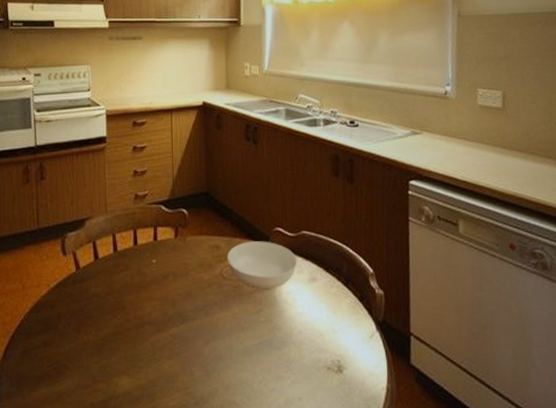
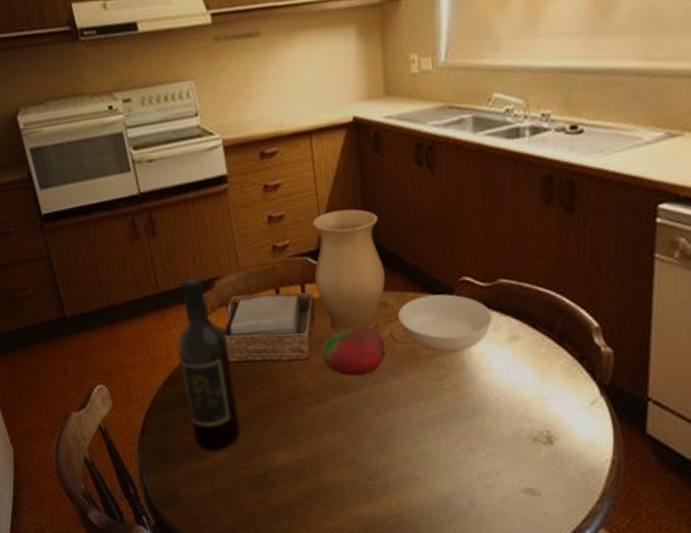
wine bottle: none [46,216,92,376] -> present [176,277,241,451]
napkin holder: none [84,233,164,293] -> present [218,292,316,362]
vase: none [165,169,220,269] -> present [312,209,386,333]
fruit: none [165,264,216,309] -> present [321,325,386,377]

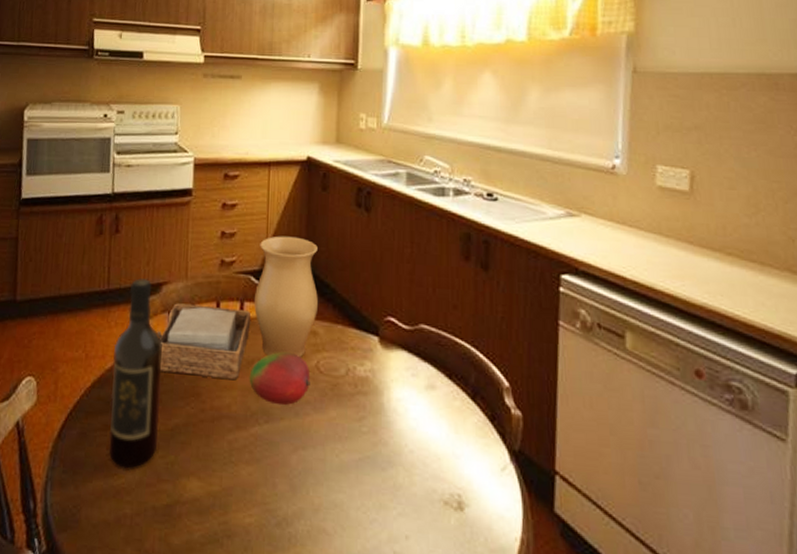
bowl: present [397,294,494,351] -> none [325,330,413,392]

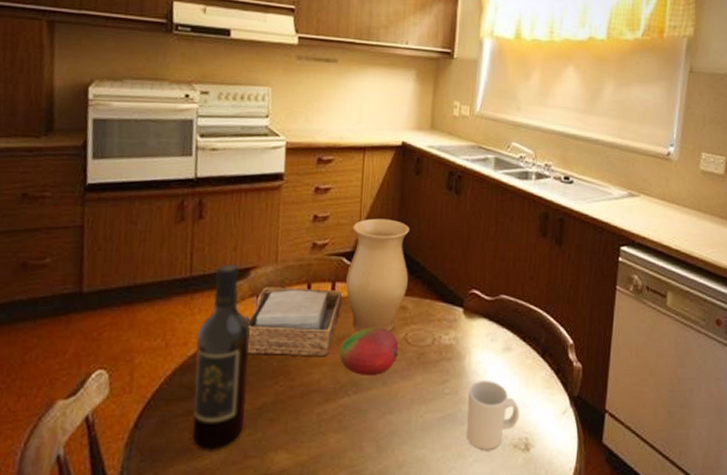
mug: none [389,420,449,504] -> present [467,380,520,450]

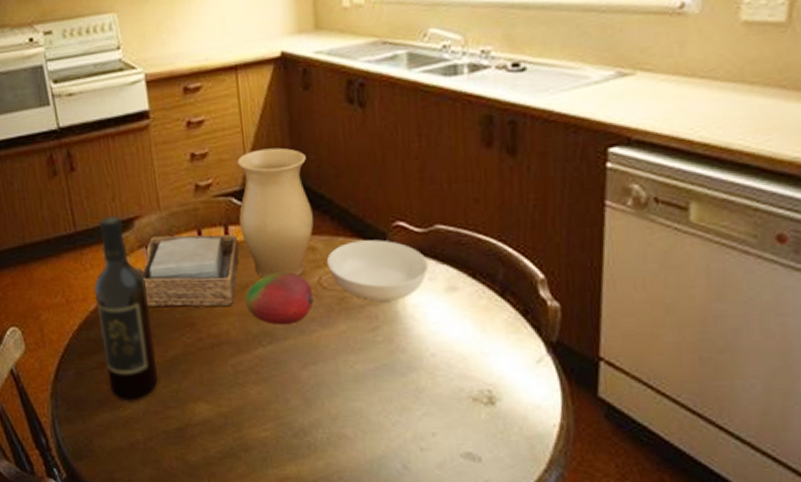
bowl: none [413,303,493,357] -> present [326,239,430,301]
mug: present [467,380,520,450] -> none [406,325,477,403]

